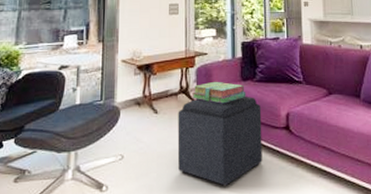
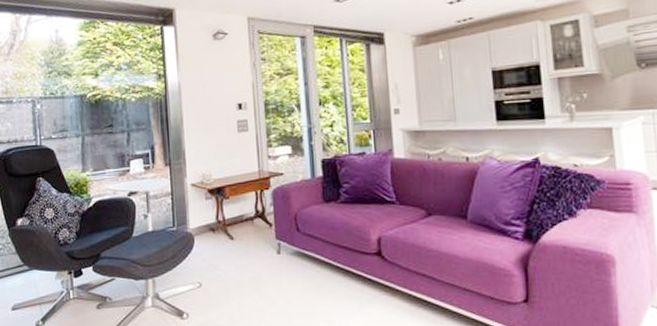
ottoman: present [177,97,262,186] -> none [255,220,352,316]
stack of books: present [192,81,246,104] -> none [269,203,330,228]

